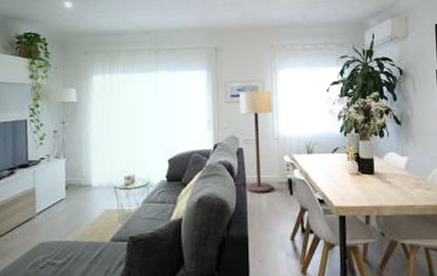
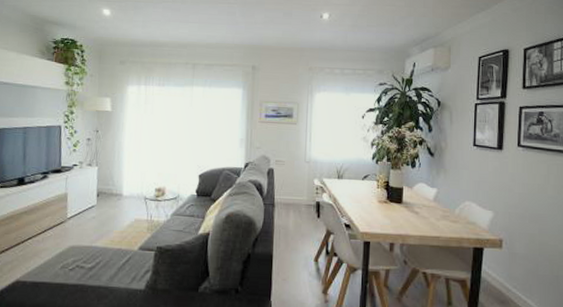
floor lamp: present [240,90,272,193] -> none [273,112,306,214]

